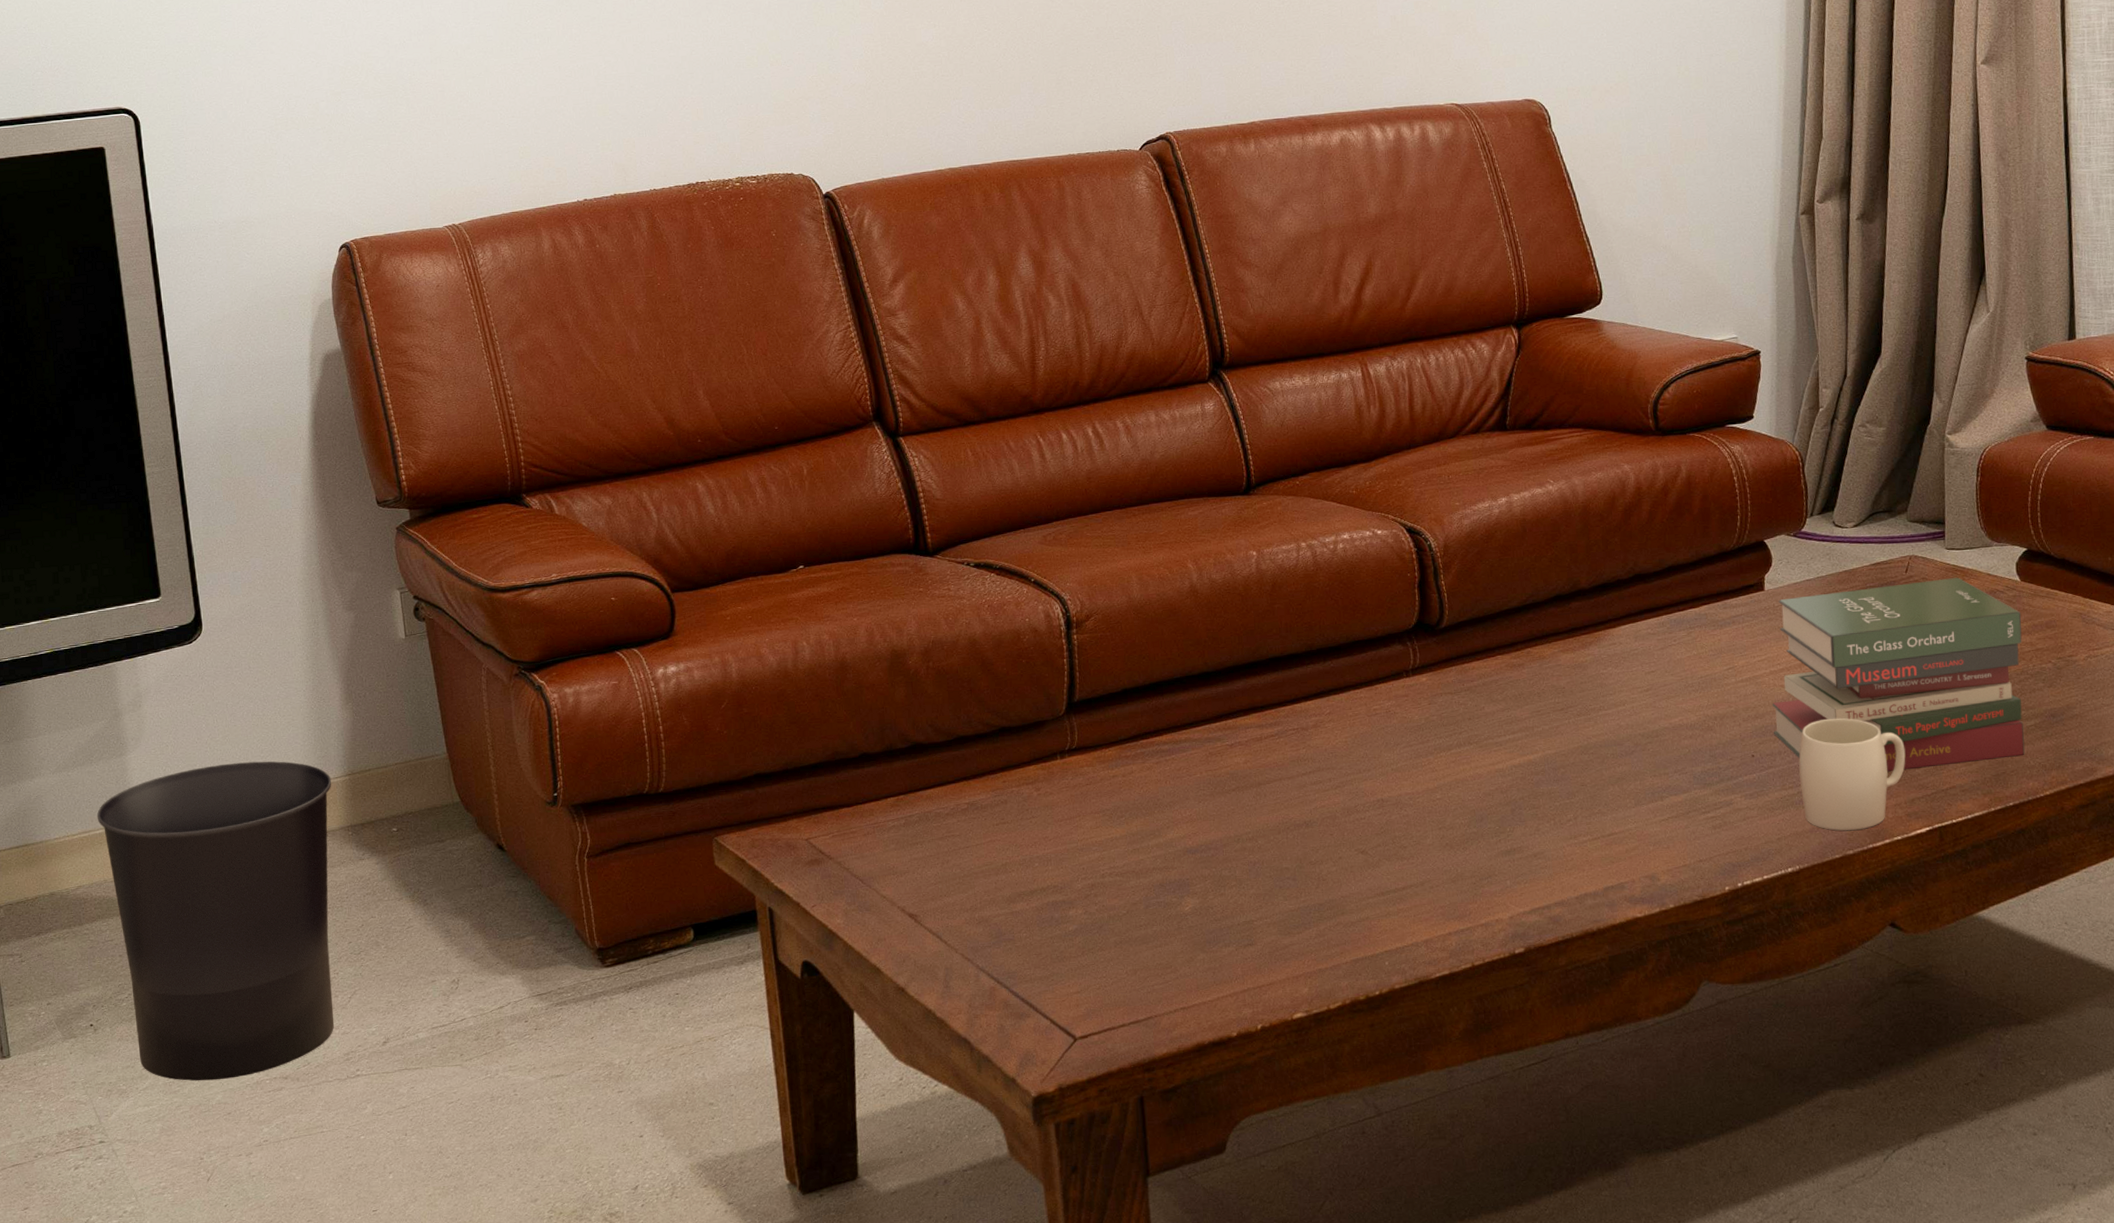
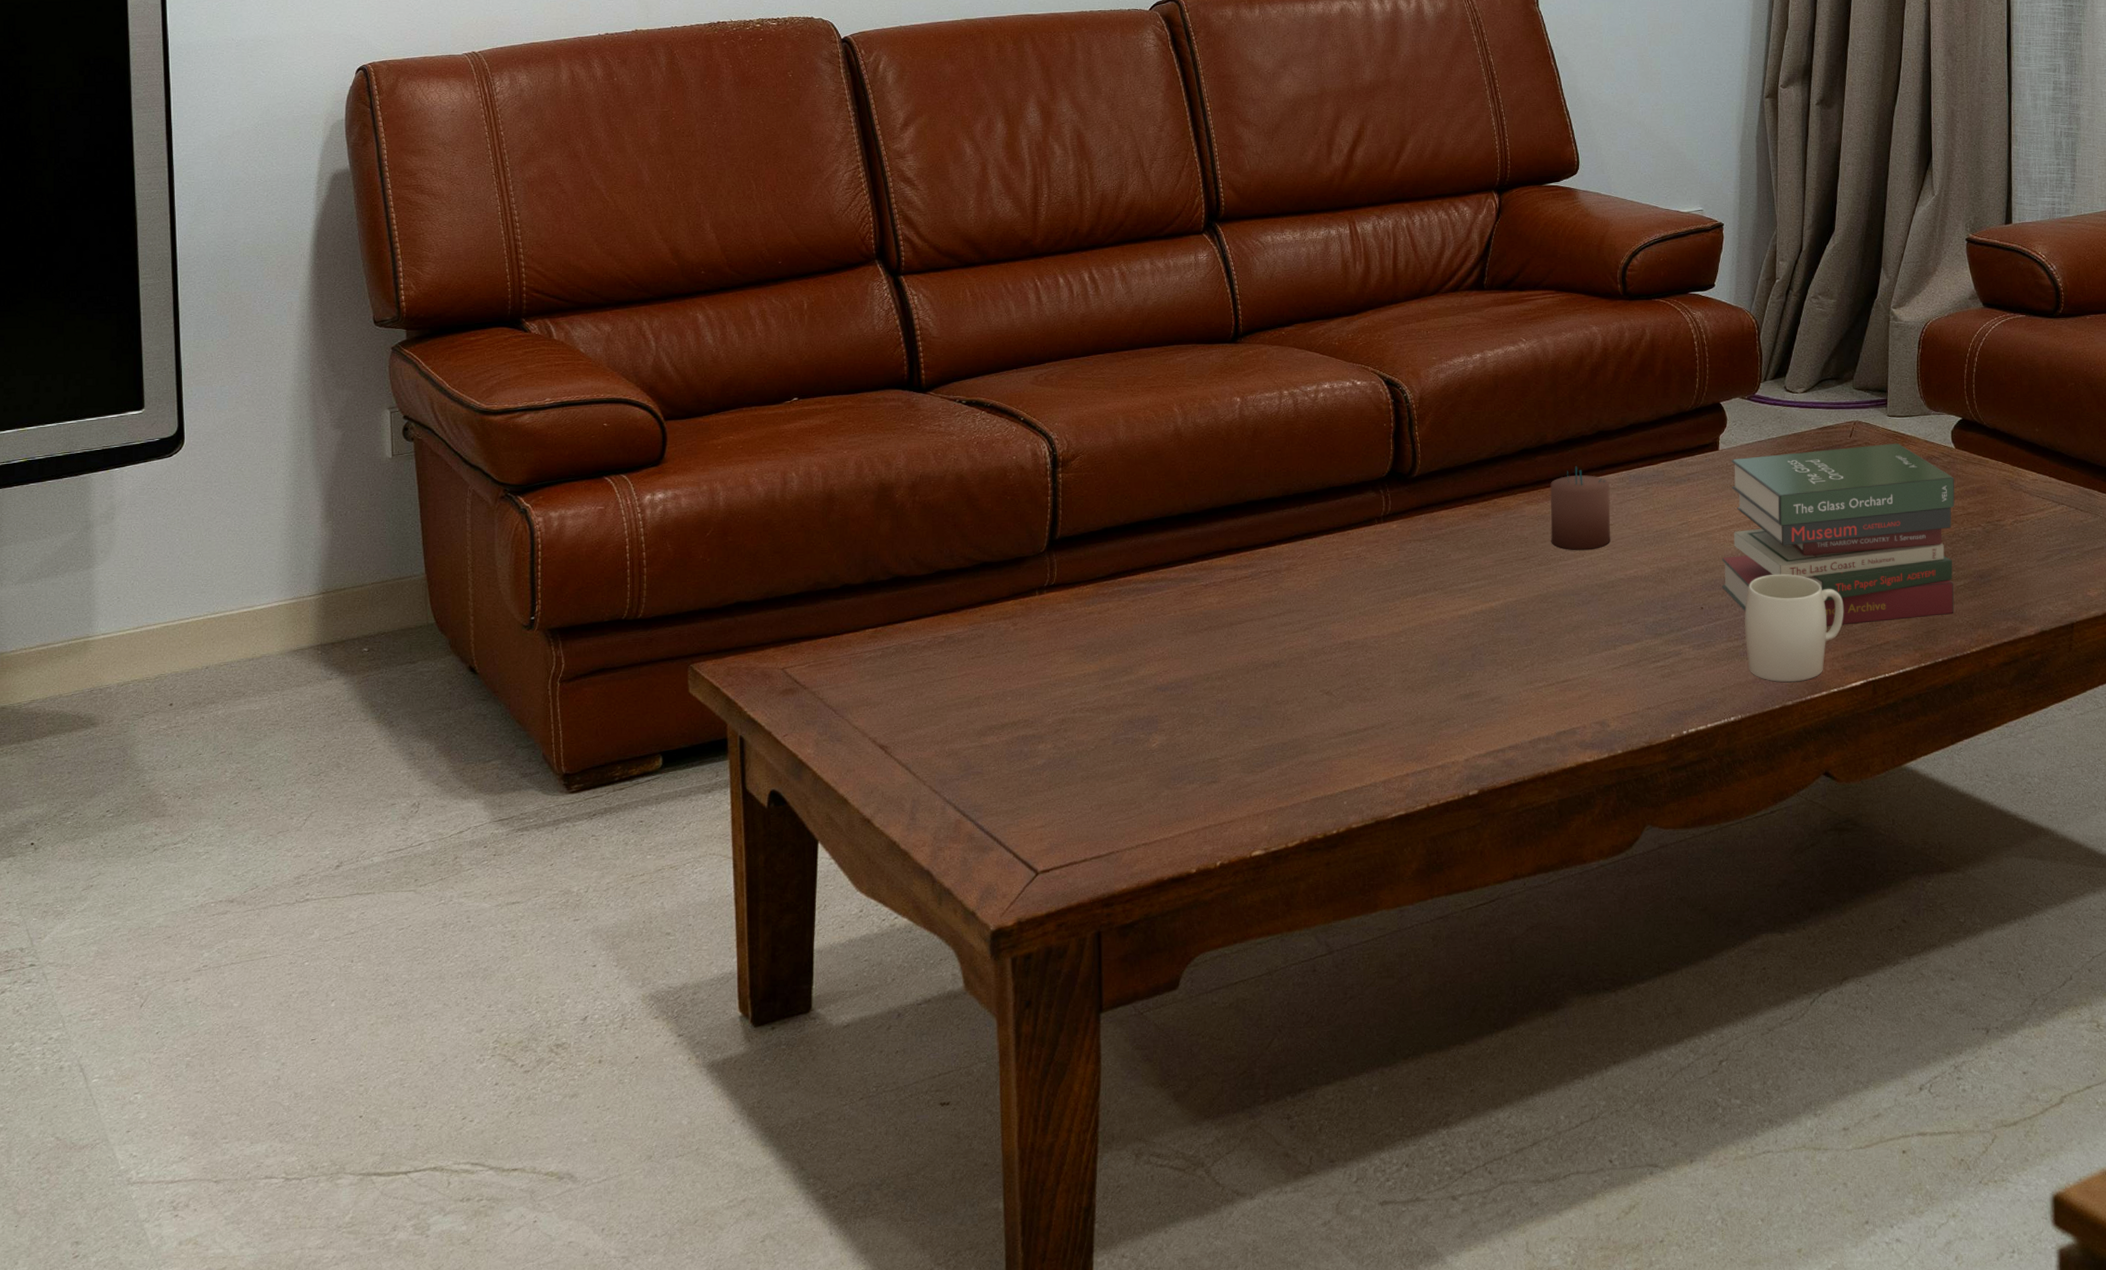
waste bin: present [97,761,335,1081] -> none [57,577,305,903]
candle: none [1586,611,1653,700] -> present [1550,466,1611,551]

